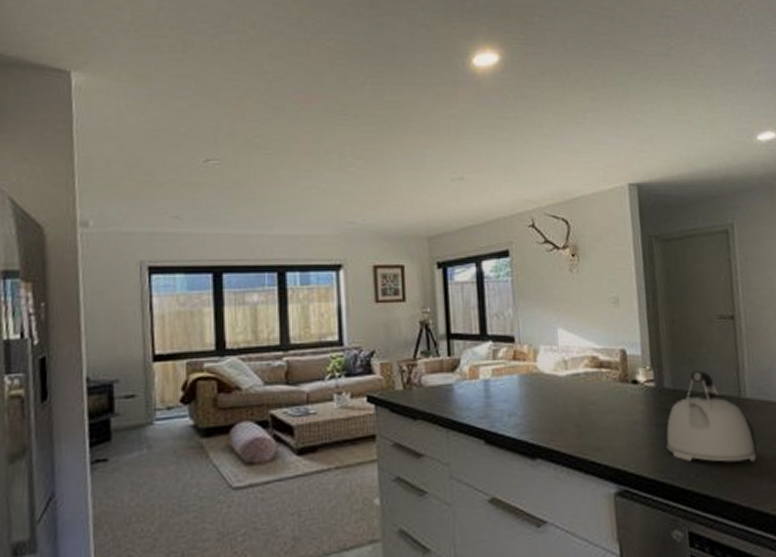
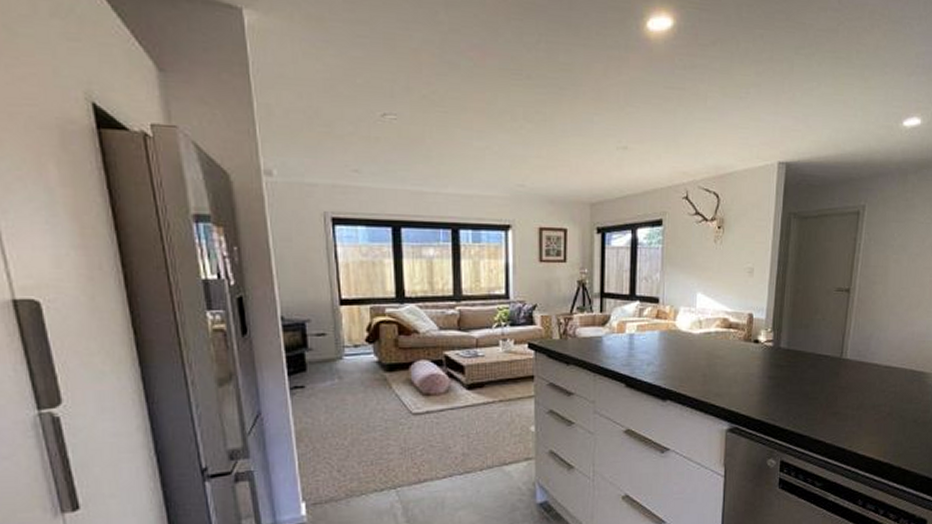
kettle: present [666,371,757,462] -> none [774,334,846,410]

